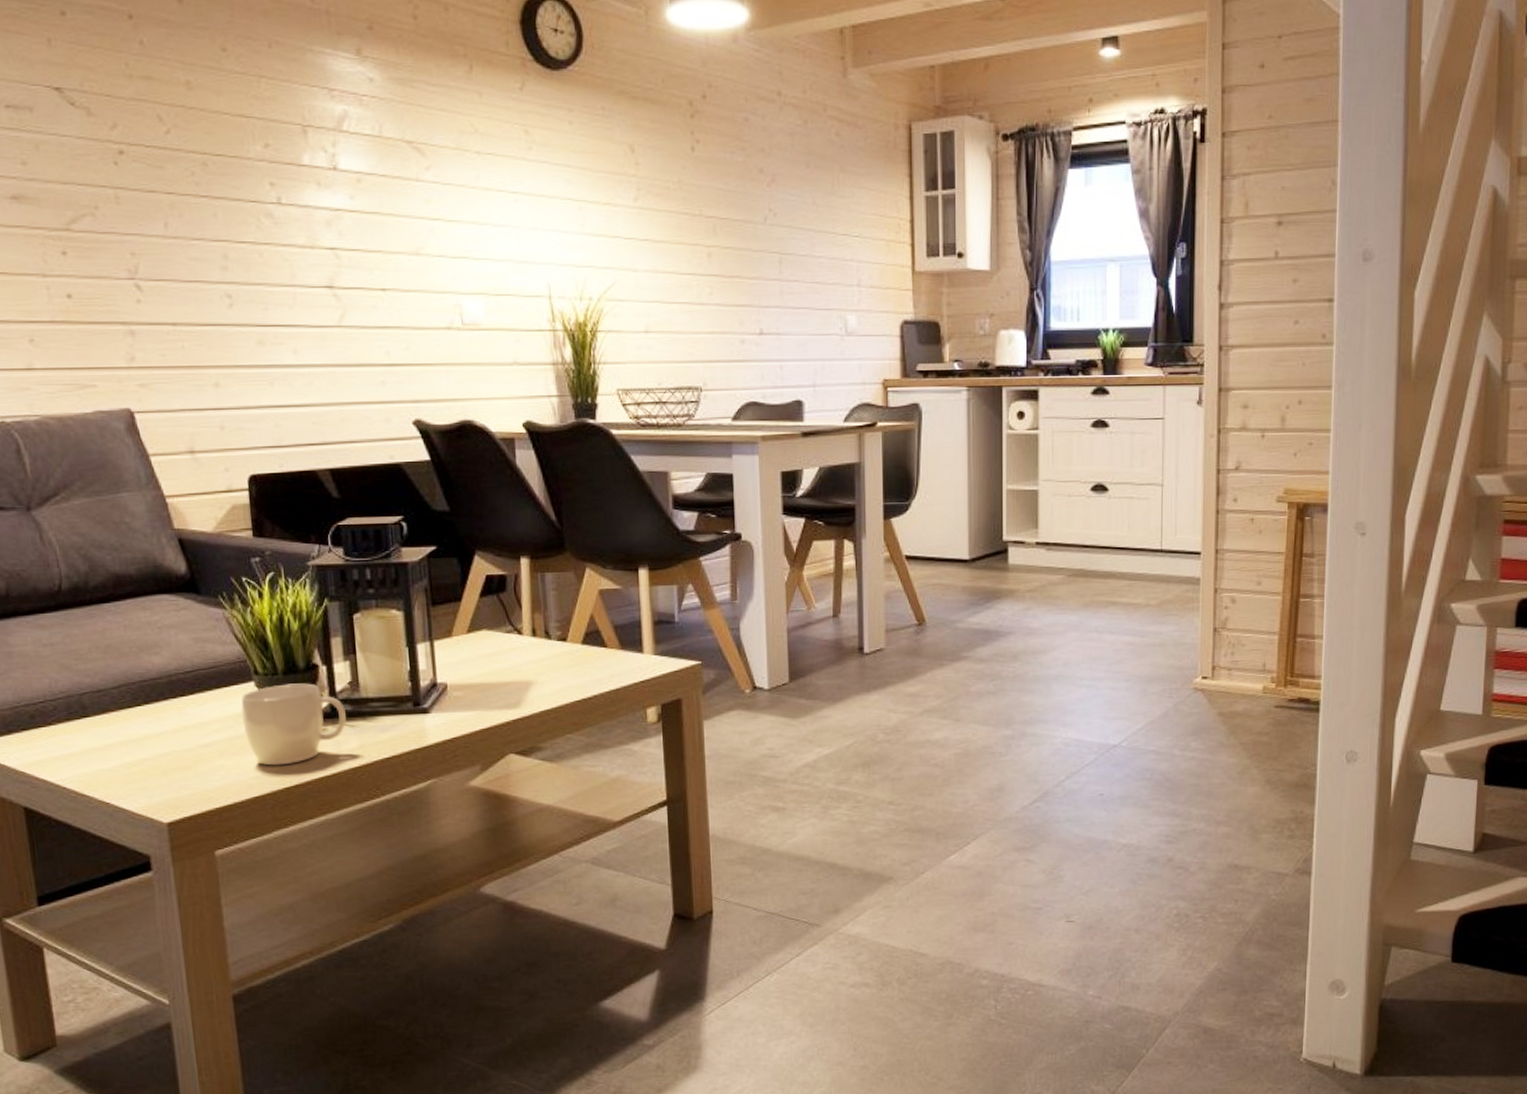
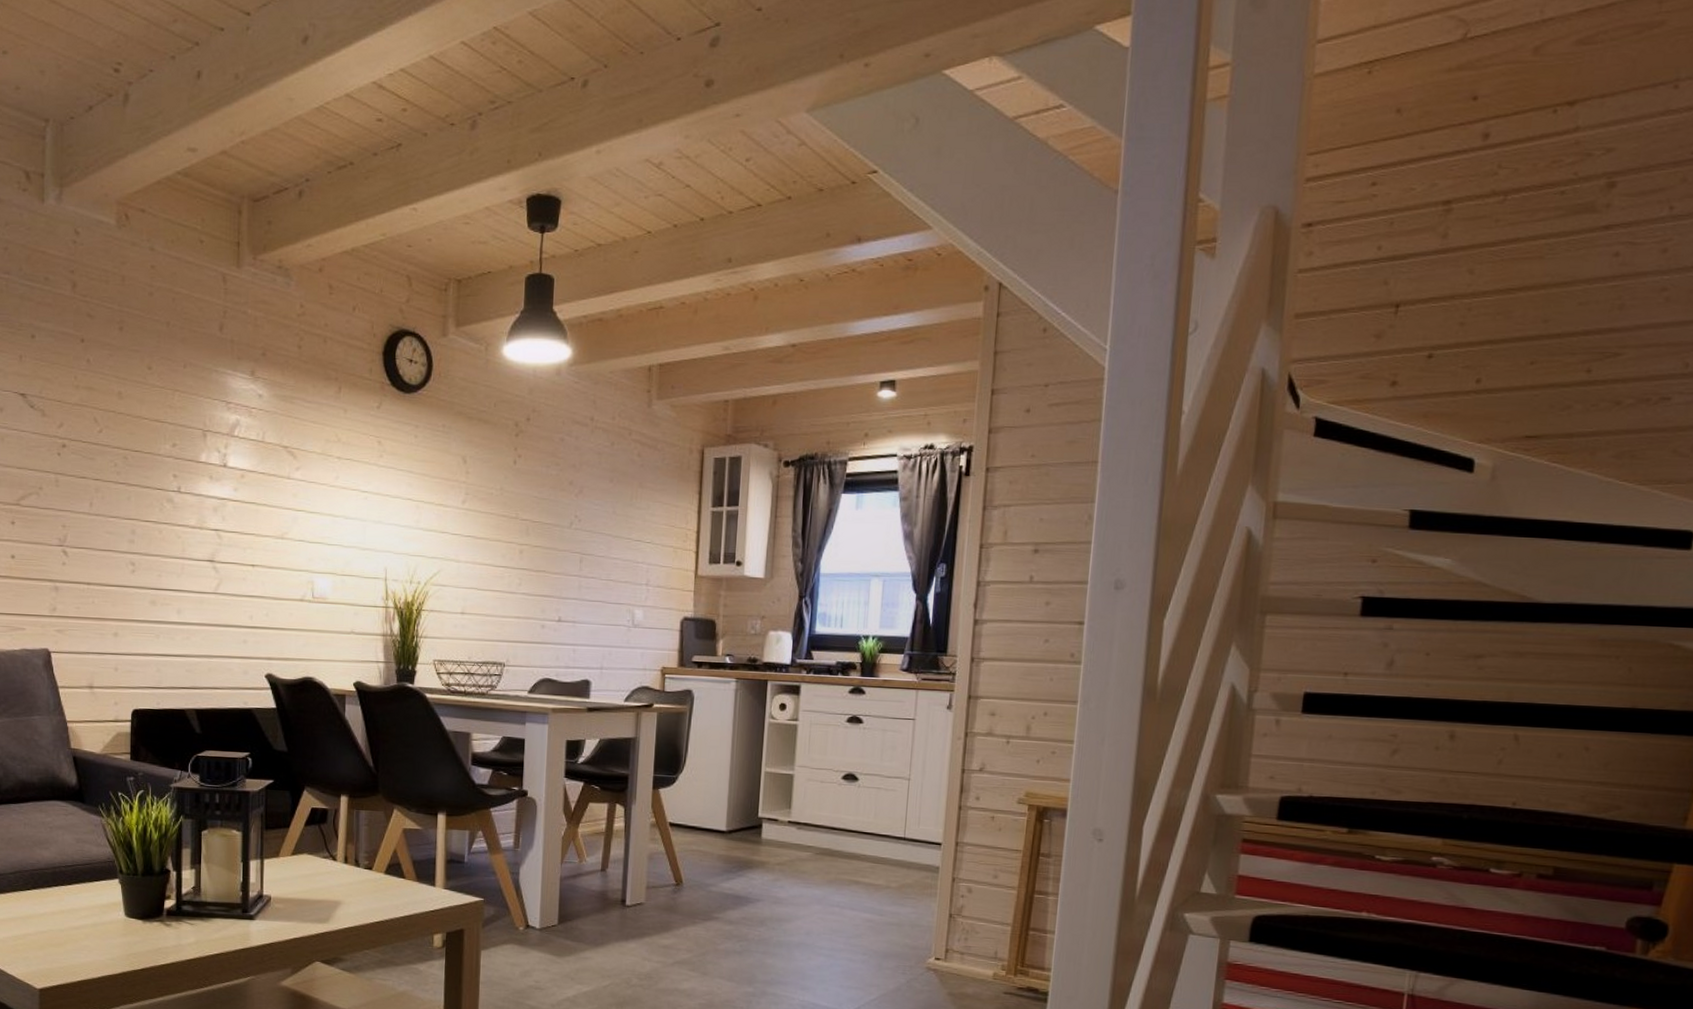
mug: present [240,683,346,766] -> none [105,883,188,951]

